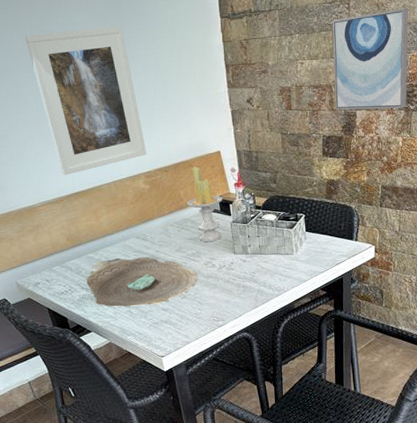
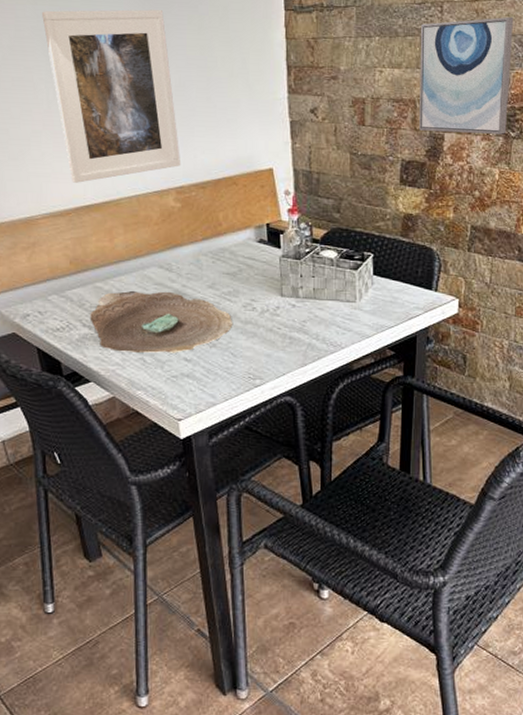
candle: present [187,166,223,242] -> none [226,185,272,279]

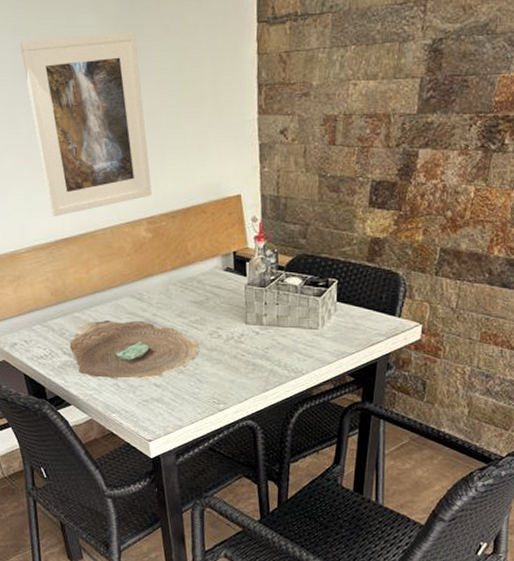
wall art: present [419,16,514,135] -> none [392,11,505,148]

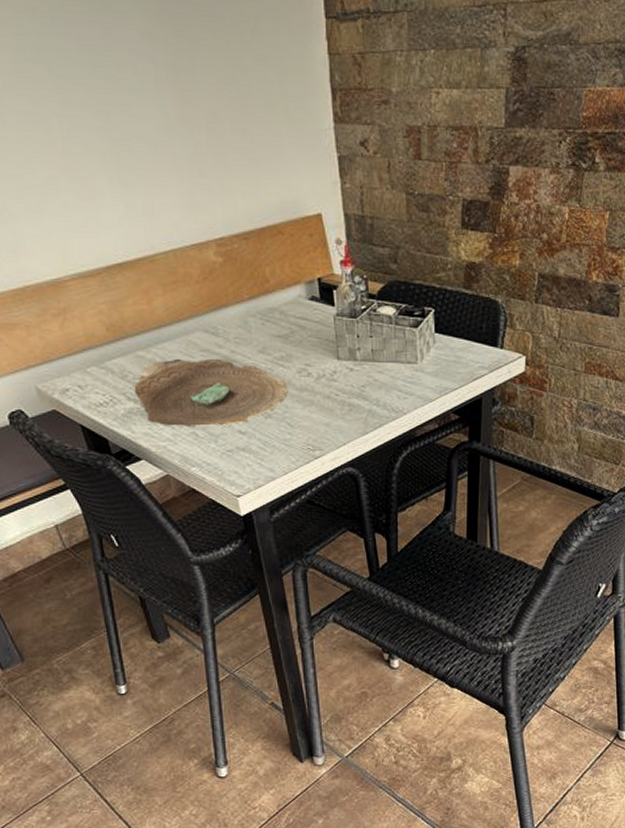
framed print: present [19,32,153,216] -> none [42,20,220,237]

